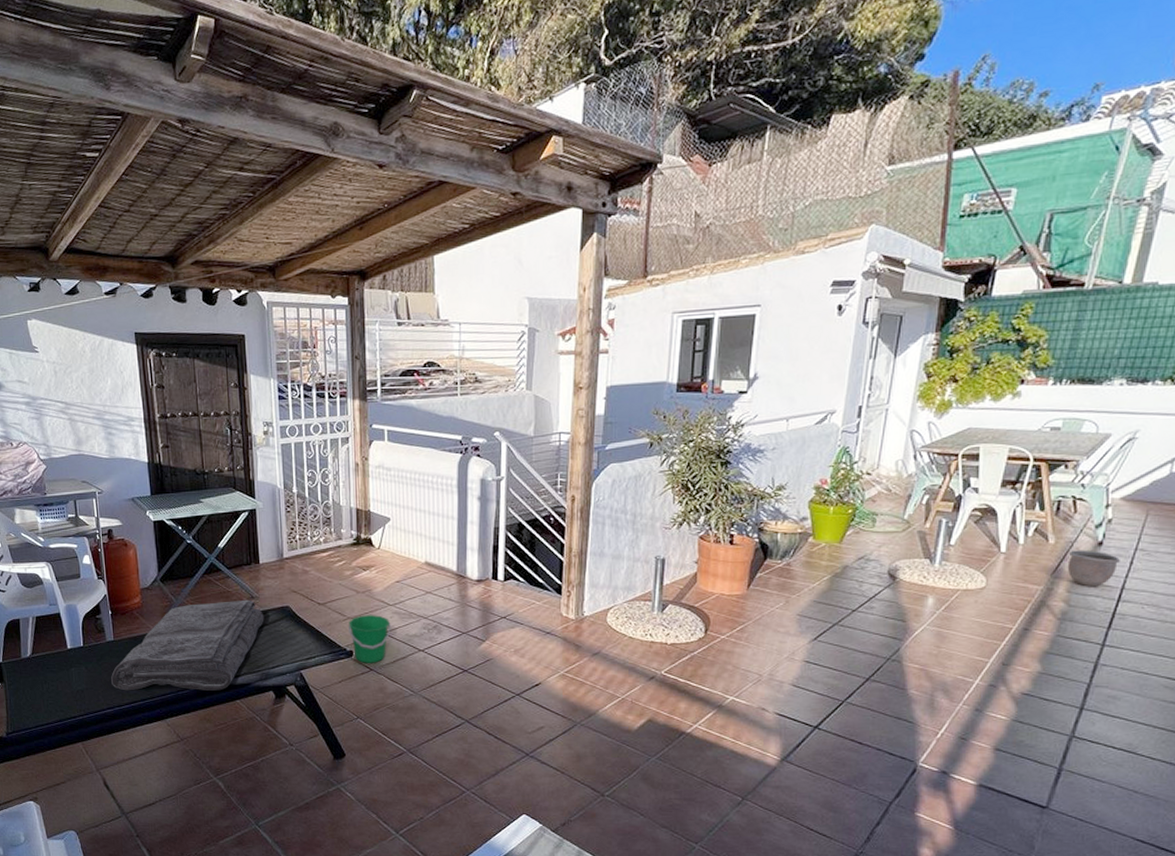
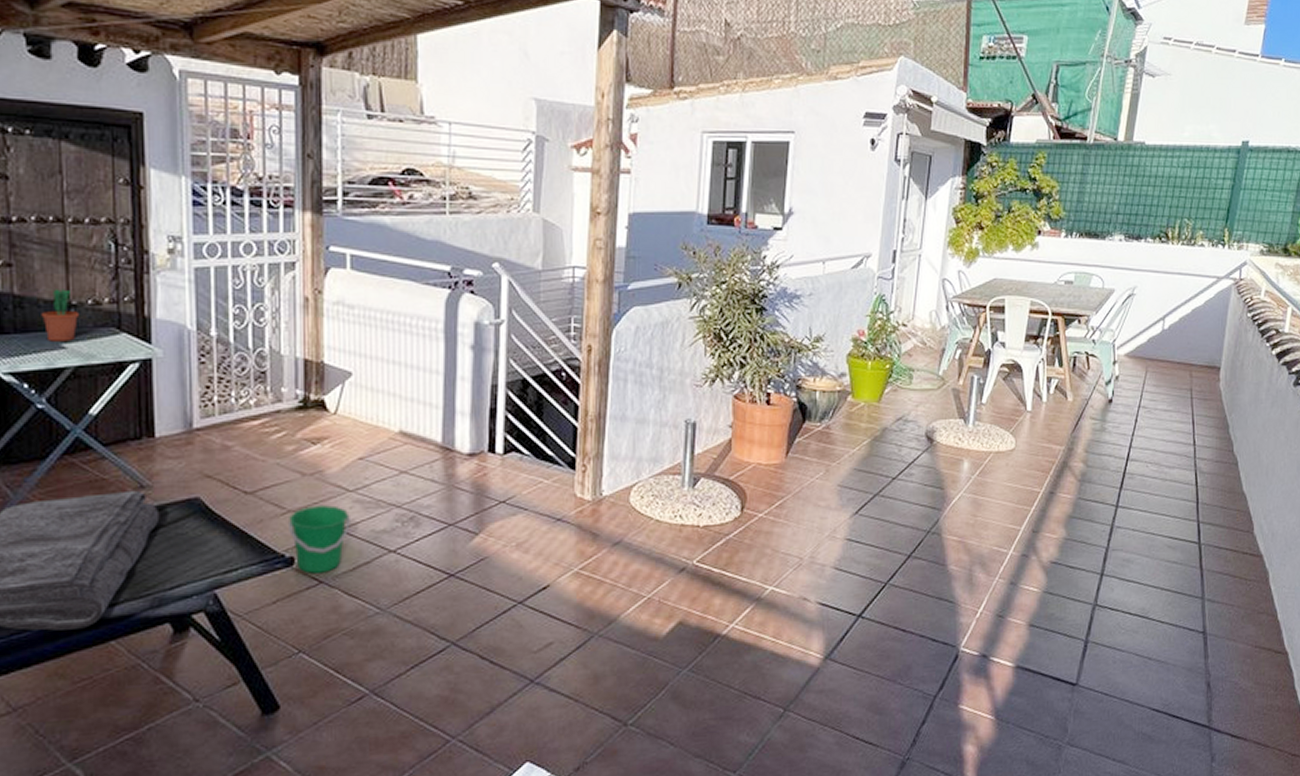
flower pot: none [187,462,210,498] -> present [41,289,78,342]
clay pot: present [1067,550,1120,587] -> none [1084,407,1127,446]

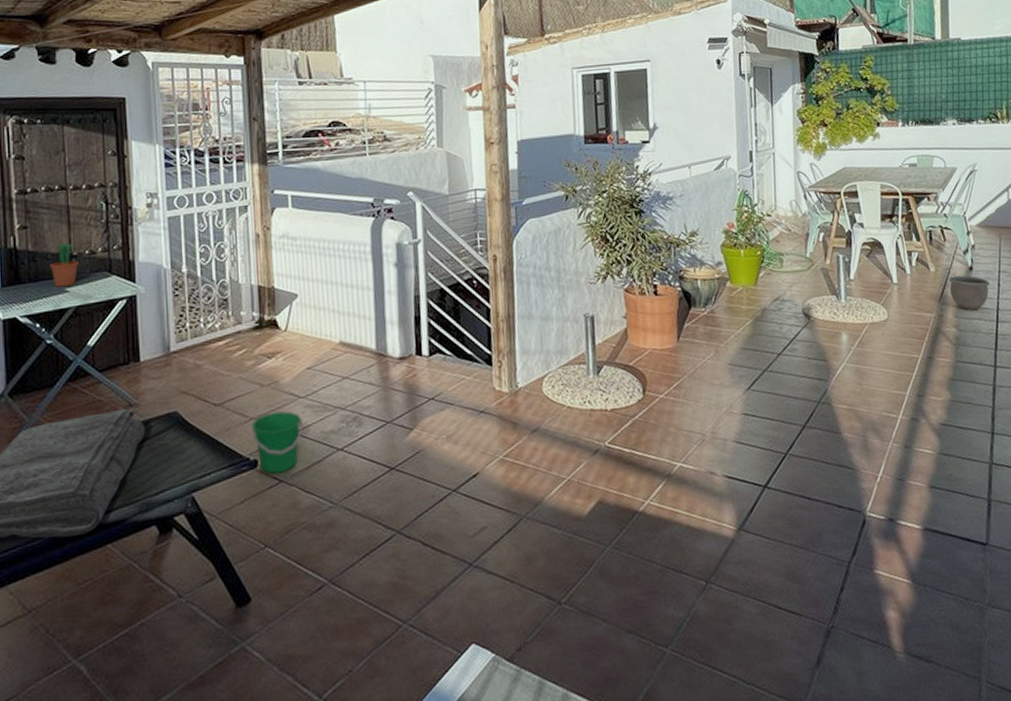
clay pot: none [1084,407,1127,446] -> present [949,275,990,311]

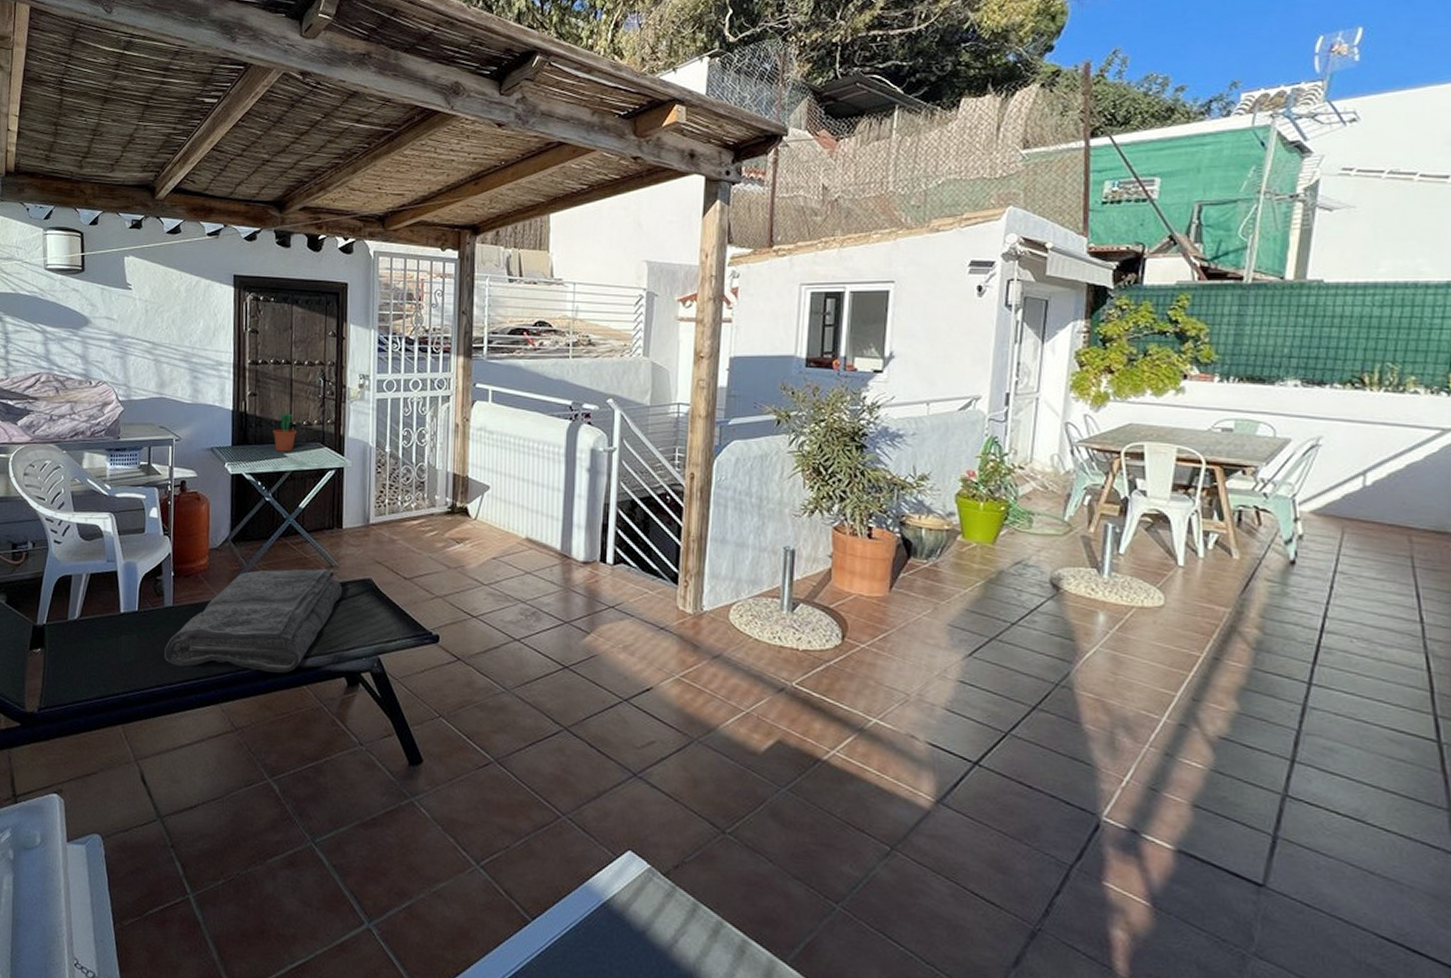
bucket: present [251,411,303,474] -> none [436,594,484,652]
clay pot: present [949,275,990,311] -> none [1257,568,1318,614]

